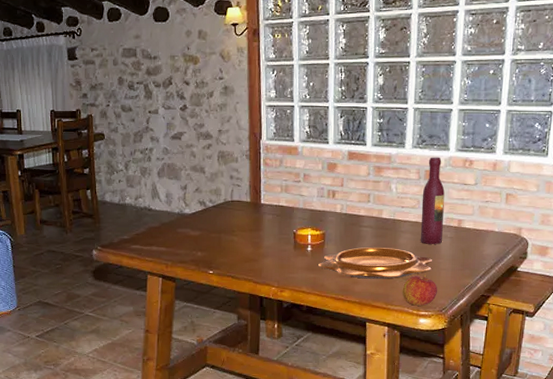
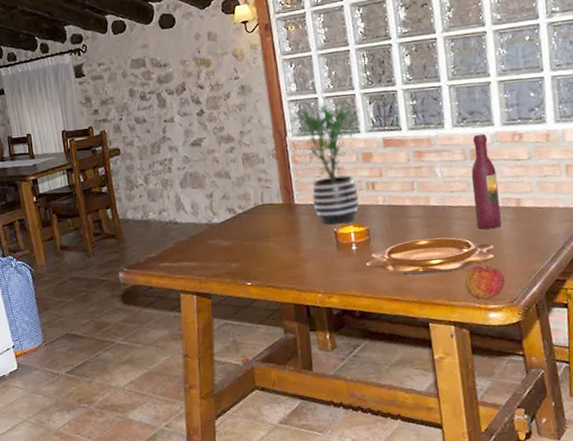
potted plant: none [261,110,333,226] -> present [286,100,365,225]

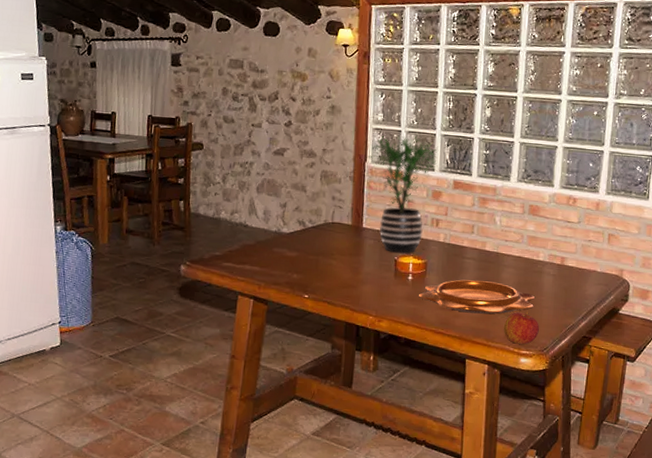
wine bottle: present [471,133,502,230] -> none [524,192,549,281]

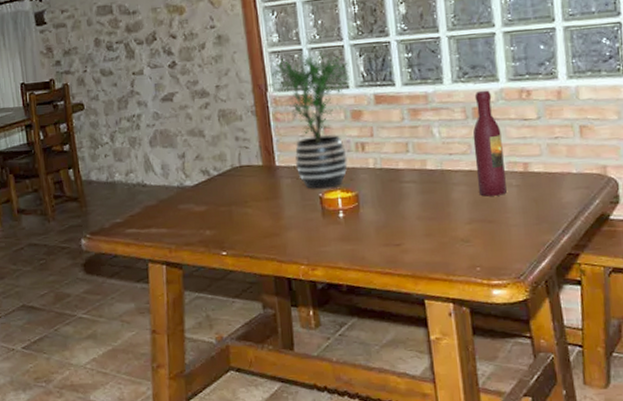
decorative bowl: present [418,279,536,315] -> none [354,205,499,246]
apple: present [503,312,539,345] -> none [464,234,510,274]
wine bottle: none [524,192,549,281] -> present [472,90,507,197]

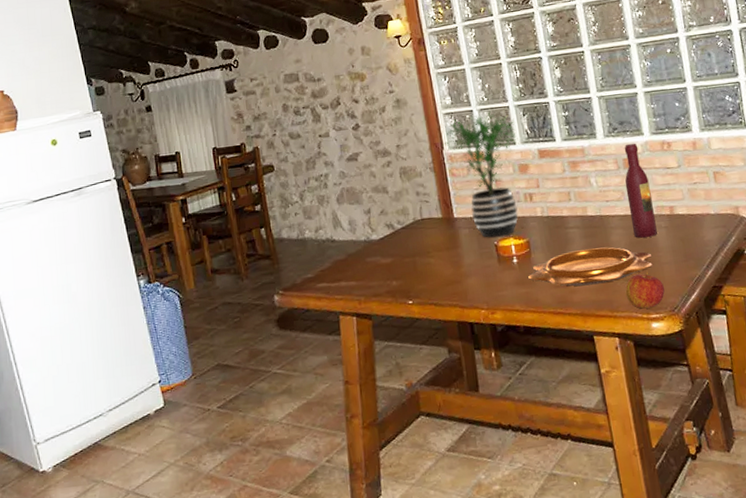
decorative bowl: none [354,205,499,246] -> present [527,247,653,287]
apple: none [464,234,510,274] -> present [625,272,665,309]

